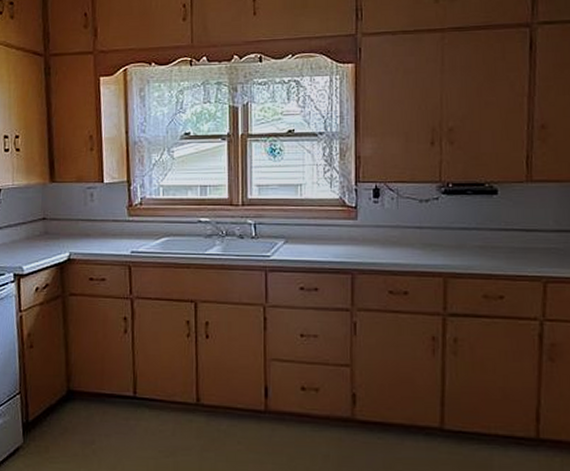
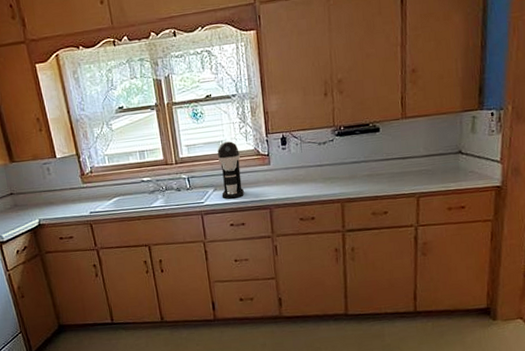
coffee maker: none [293,186,322,256] -> present [217,141,244,199]

